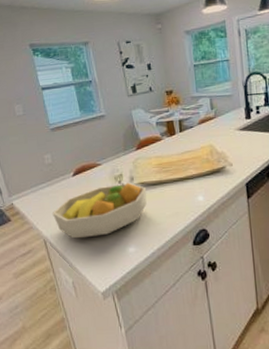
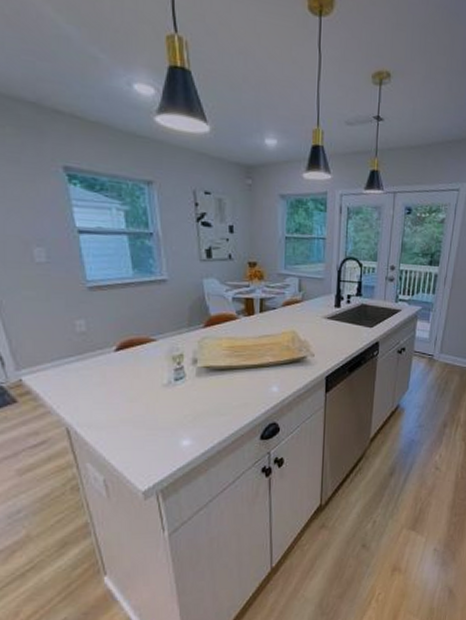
fruit bowl: present [52,182,147,239] -> none [81,365,213,428]

